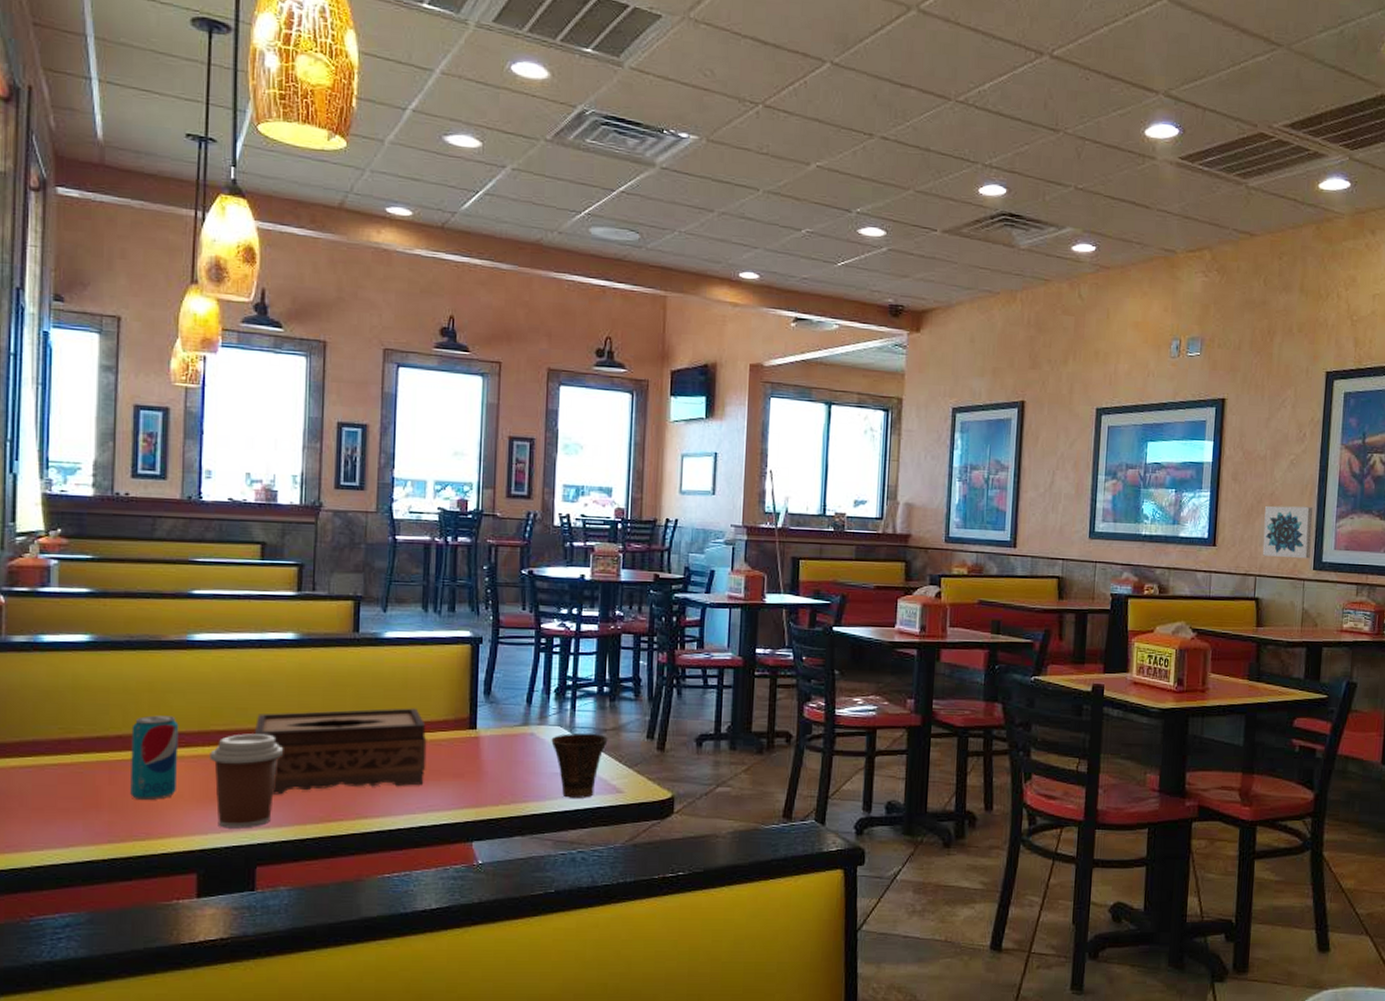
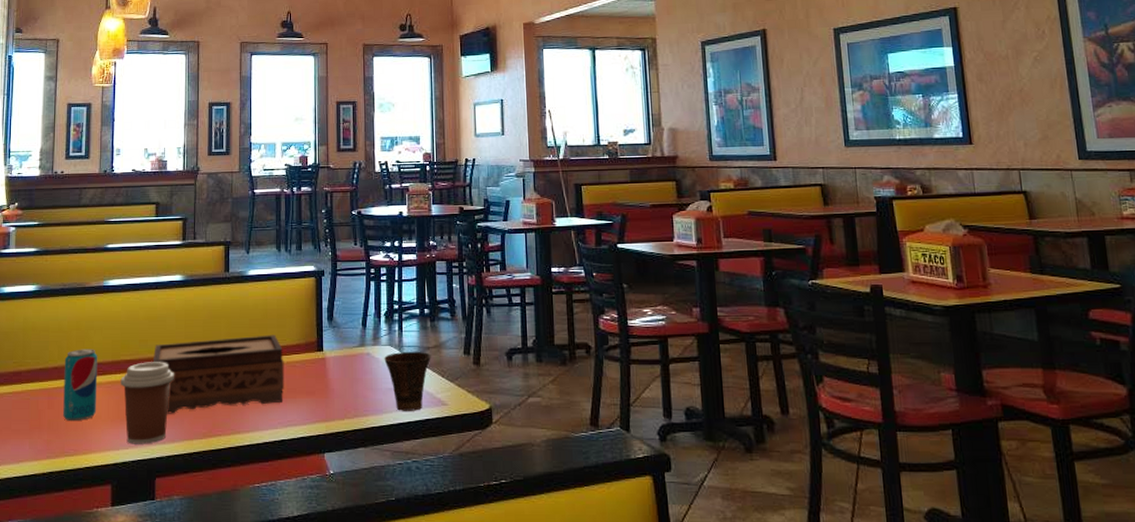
wall art: present [1262,505,1314,559] -> none [1016,100,1073,150]

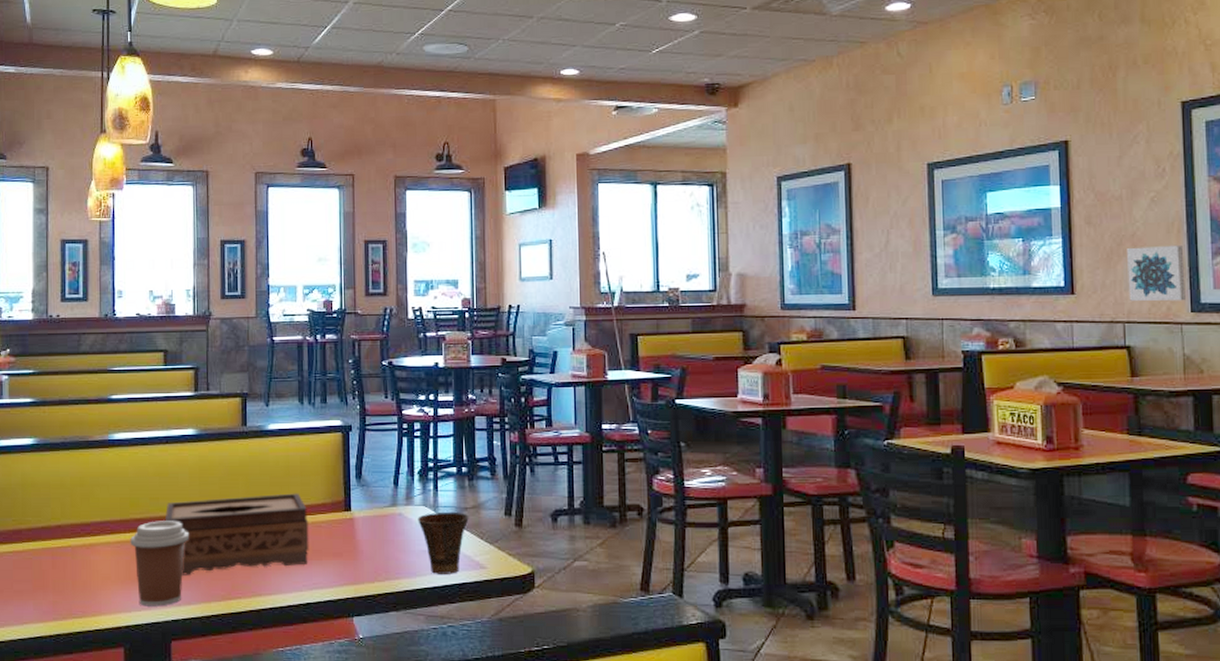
beverage can: present [63,349,98,422] -> none [68,506,105,583]
wall art: none [1016,100,1073,150] -> present [1127,246,1186,302]

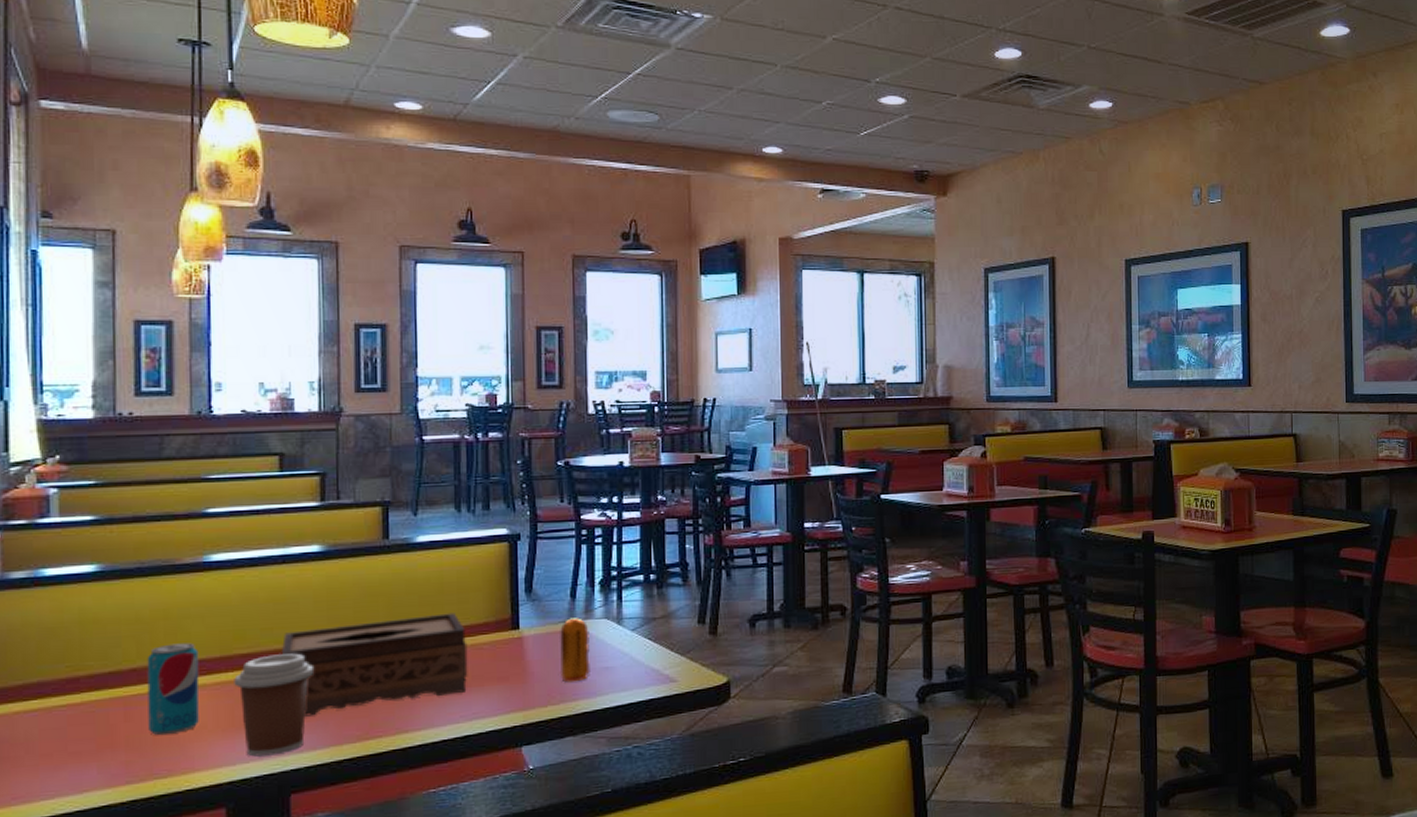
beverage can: none [68,506,105,583] -> present [147,643,200,736]
pepper shaker: none [384,503,411,562] -> present [559,618,590,682]
cup: present [418,511,469,574] -> none [598,623,658,692]
wall art: present [1127,246,1186,302] -> none [1295,342,1342,393]

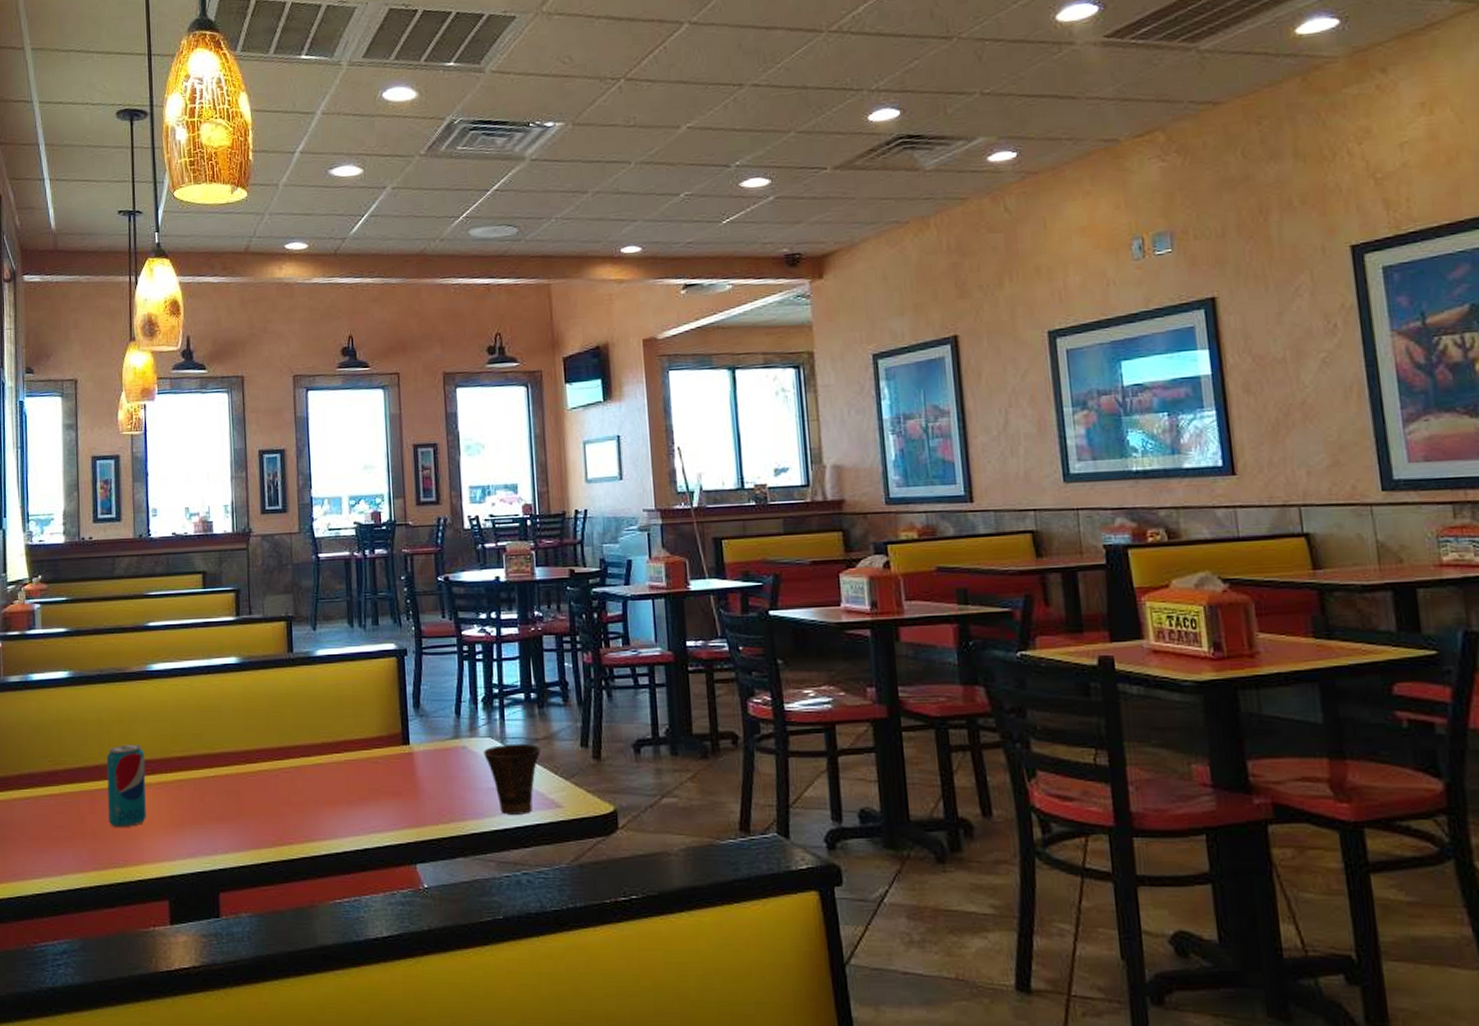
coffee cup: present [234,653,313,757] -> none [172,758,235,854]
tissue box: present [281,613,468,717] -> none [208,726,366,819]
pepper shaker: present [559,618,590,682] -> none [446,735,477,801]
cup: none [598,623,658,692] -> present [483,743,541,815]

